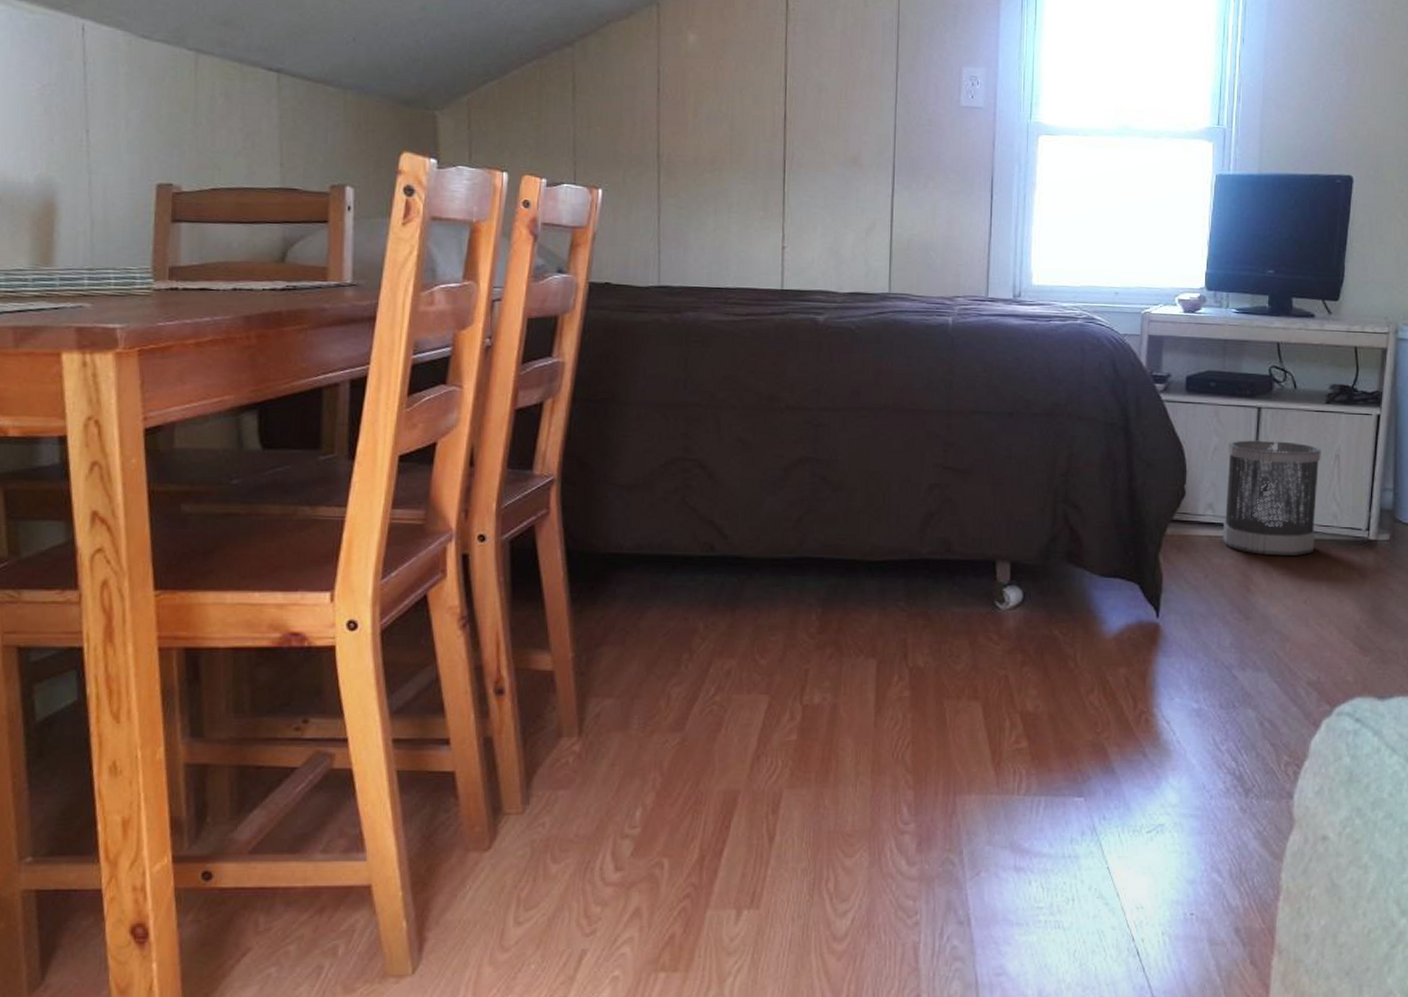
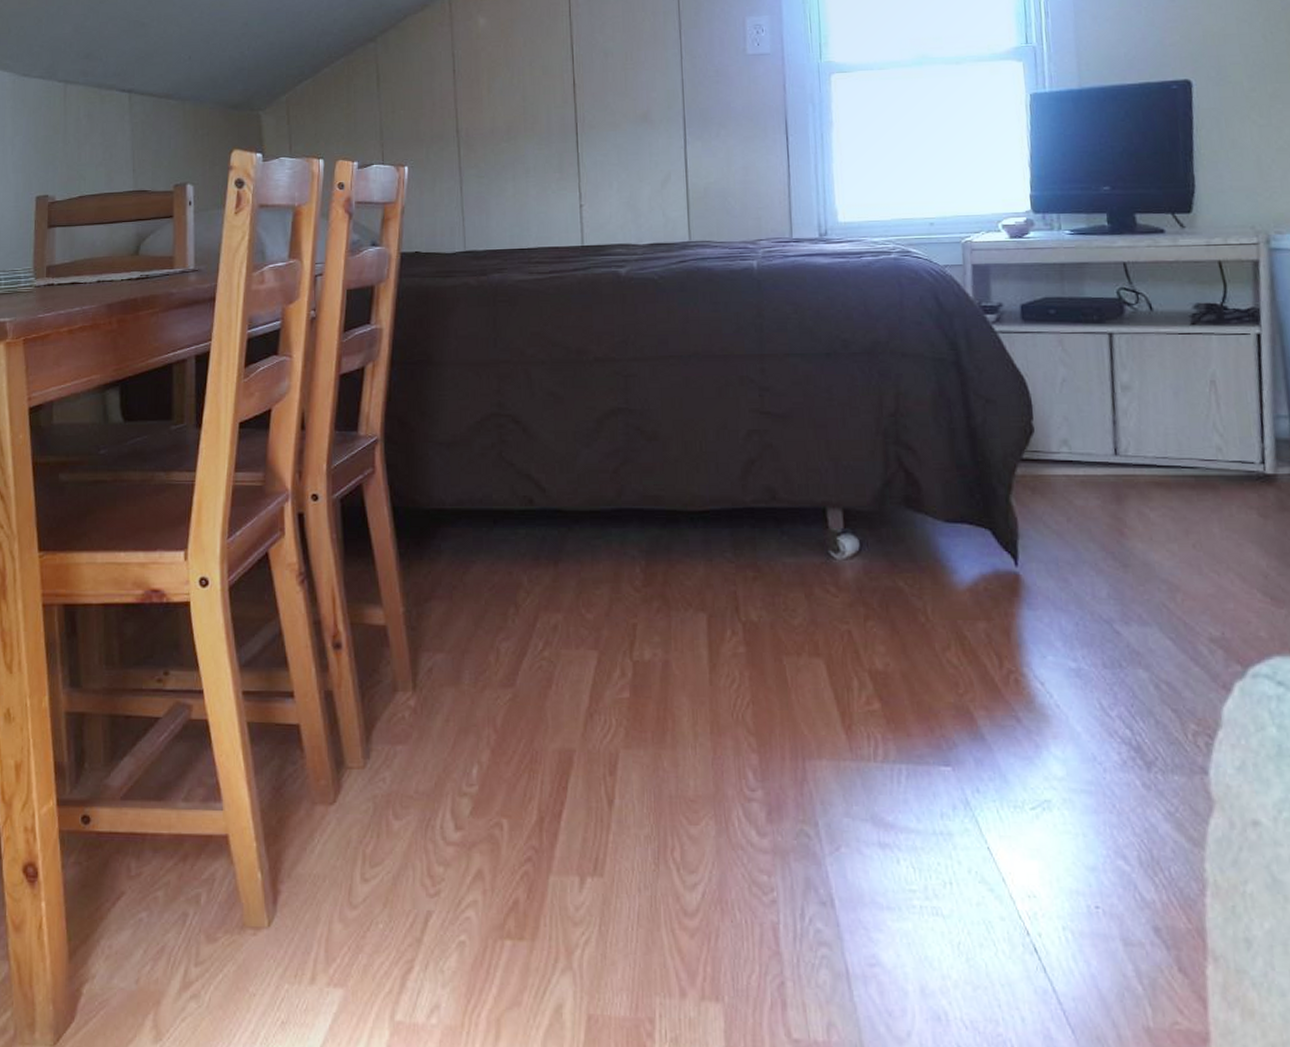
wastebasket: present [1222,440,1321,556] -> none [1078,368,1198,496]

